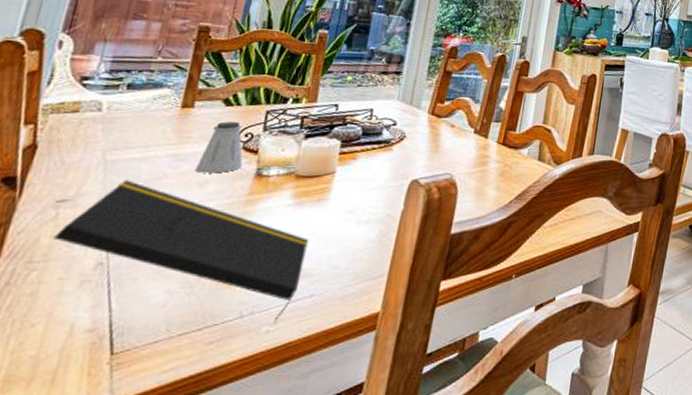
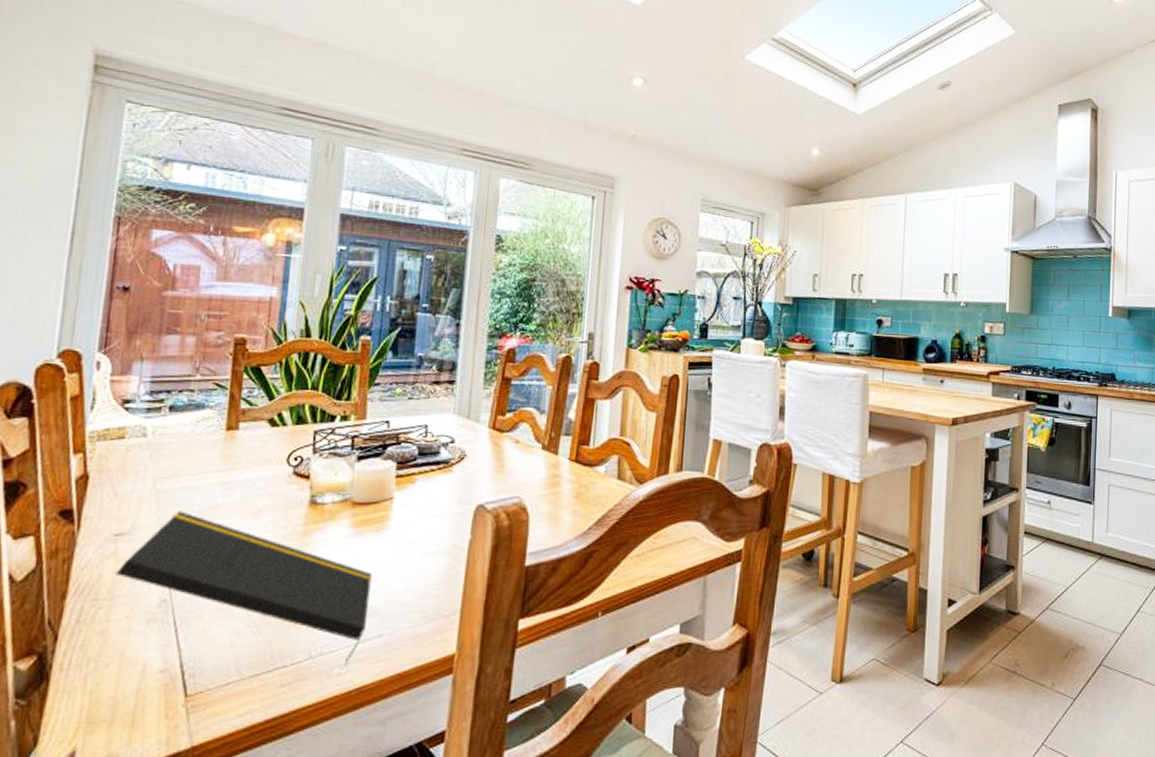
saltshaker: present [194,121,243,174] -> none [247,444,295,502]

